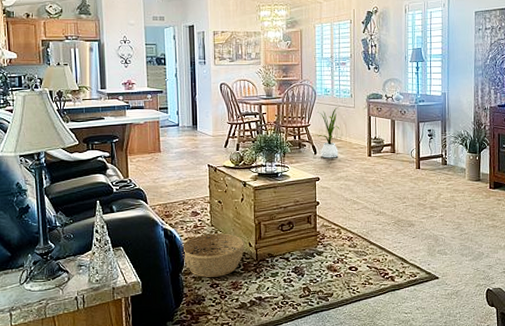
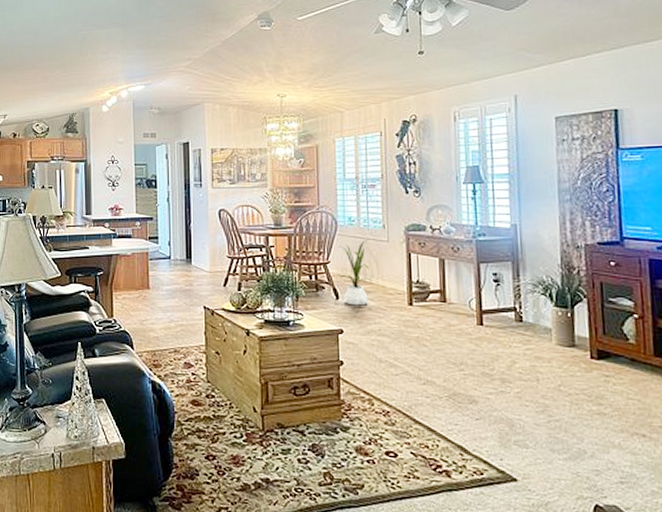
basket: present [181,233,245,278] -> none [172,391,249,447]

